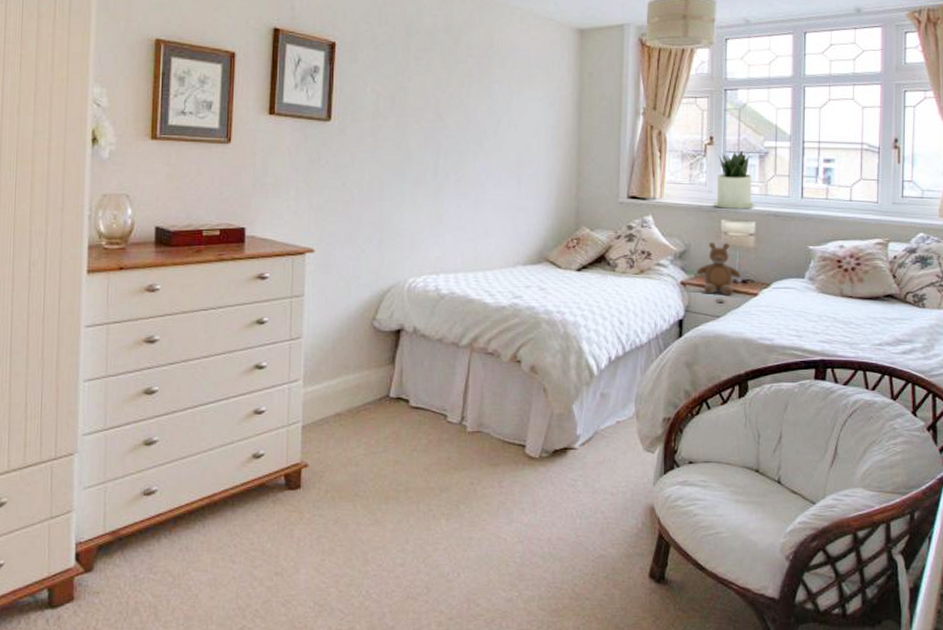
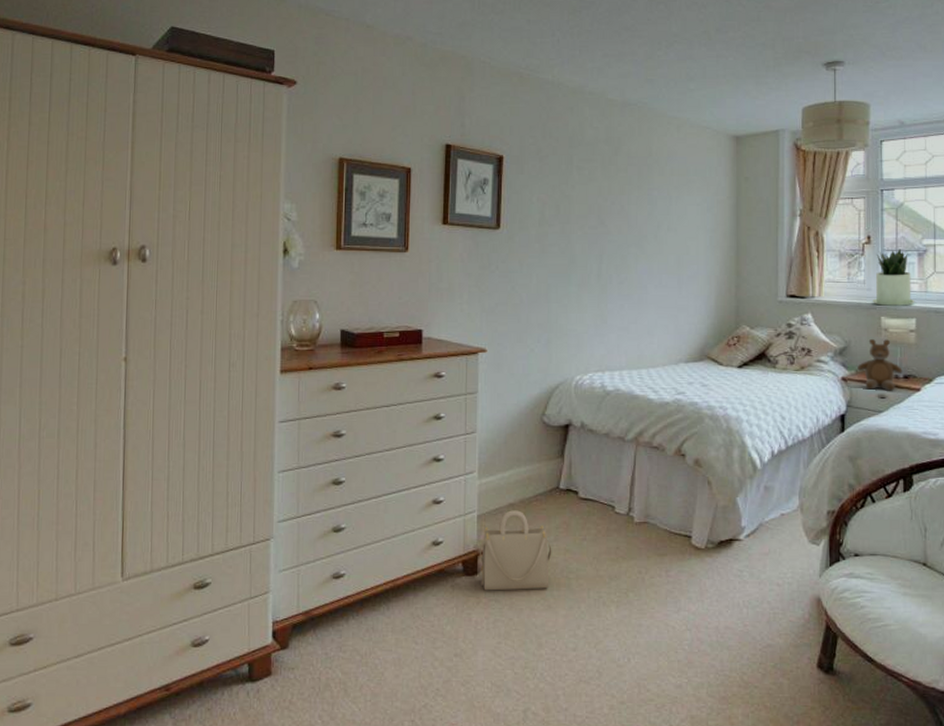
handbag: none [303,420,381,506] -> present [479,510,552,591]

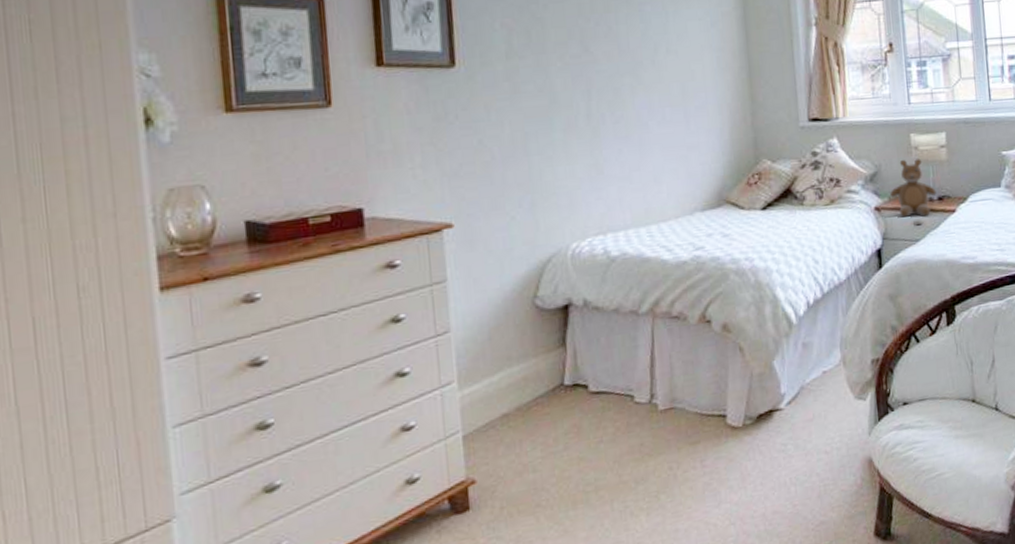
handbag: present [479,510,552,591] -> none [468,420,563,529]
planter: present [873,249,915,307] -> none [900,55,943,122]

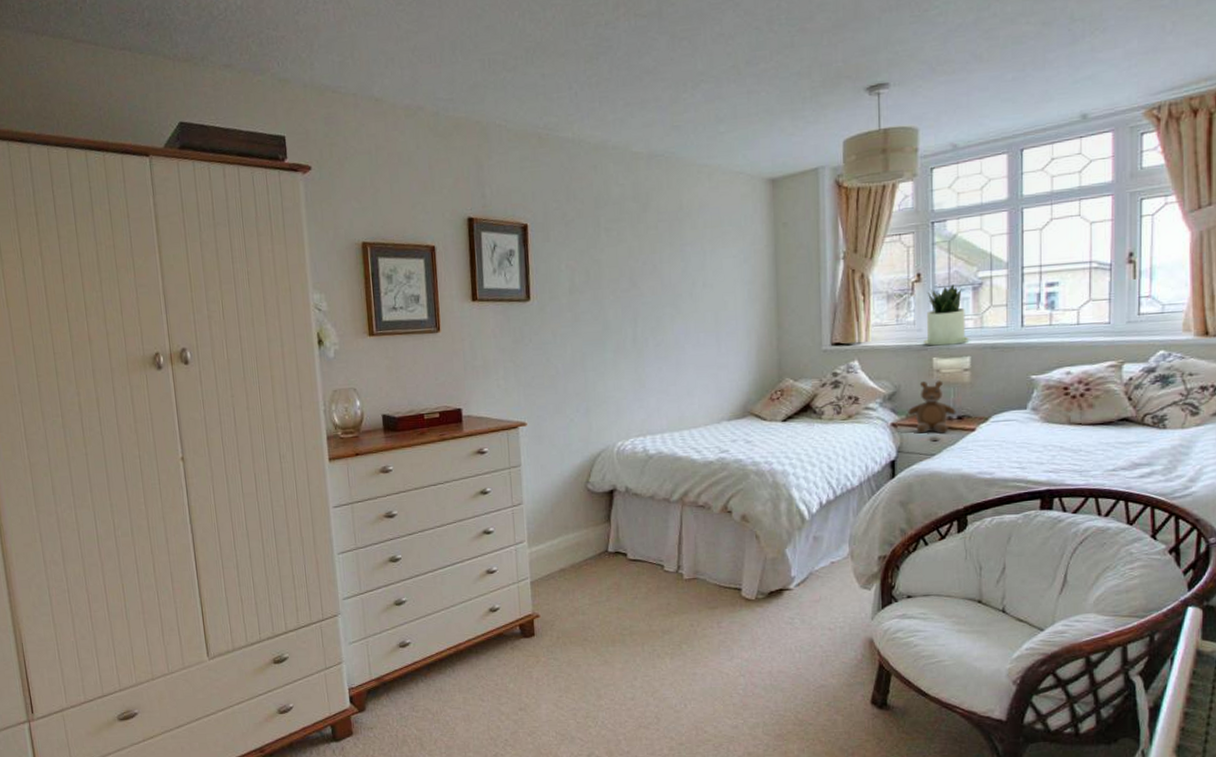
planter: none [900,55,943,122] -> present [924,284,970,347]

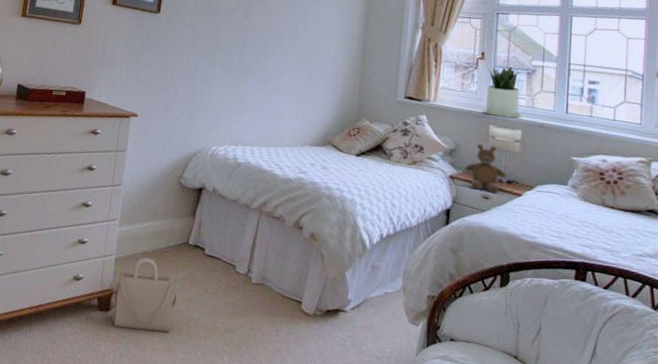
handbag: none [534,575,605,651] -> present [112,257,177,333]

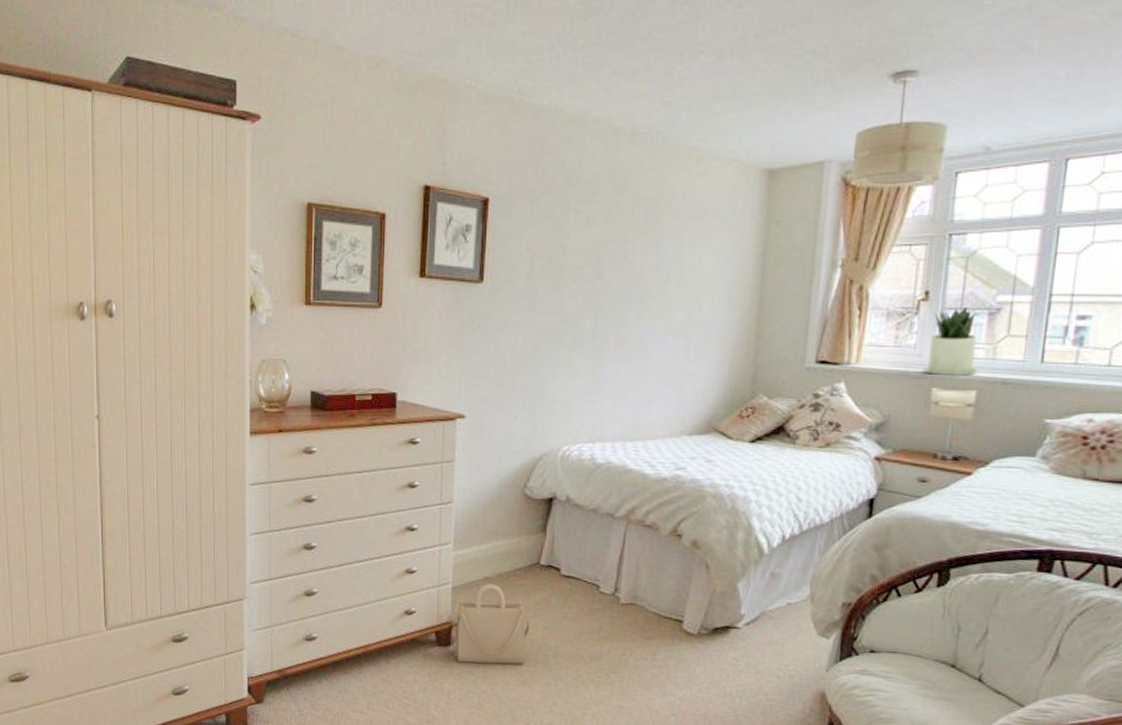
teddy bear: present [465,143,506,193] -> none [895,412,952,474]

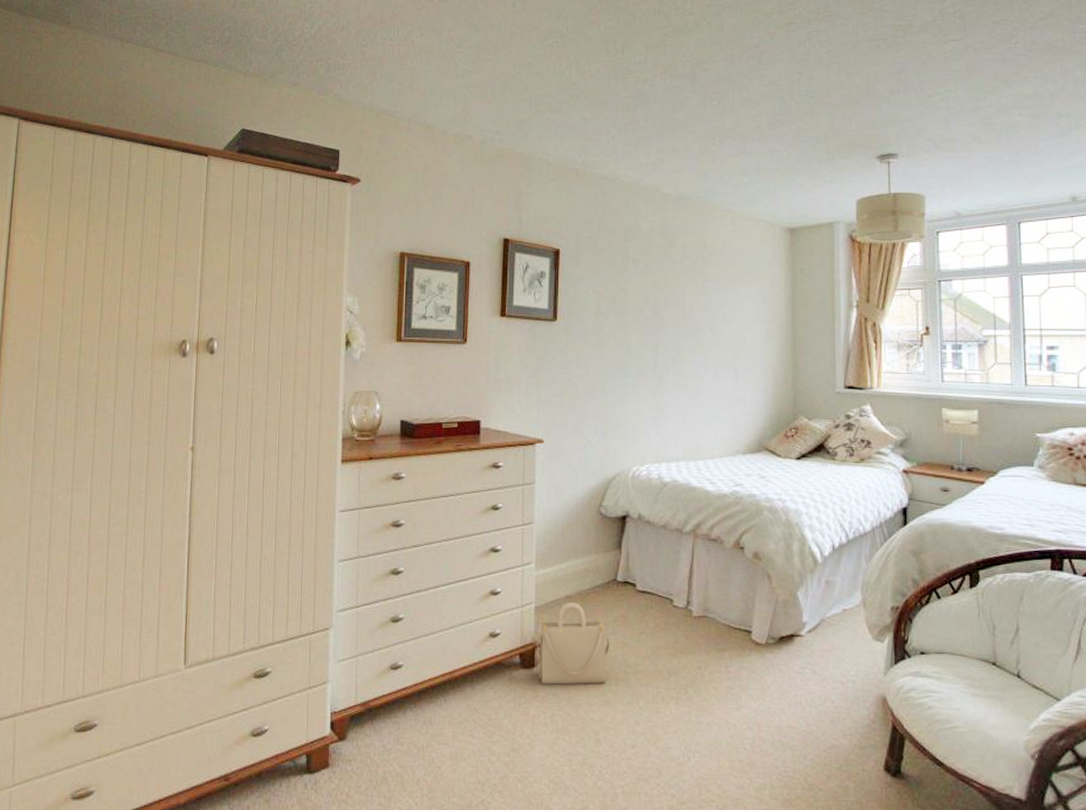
planter: present [923,307,978,377] -> none [933,339,977,399]

